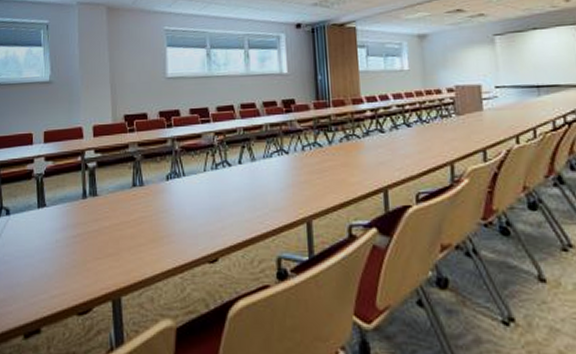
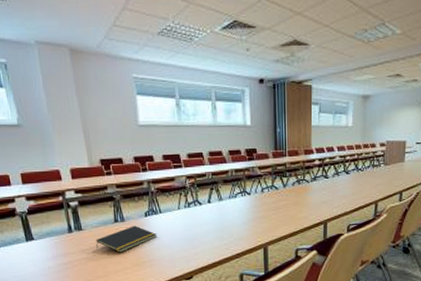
notepad: none [110,191,178,224] -> present [96,225,156,252]

